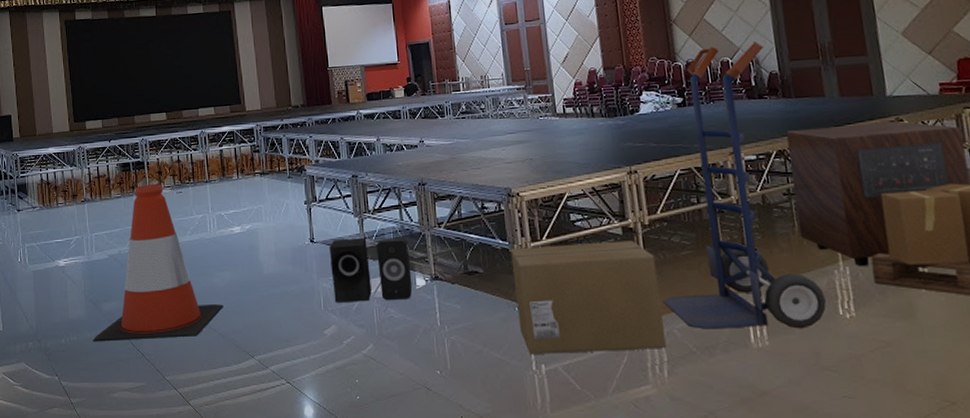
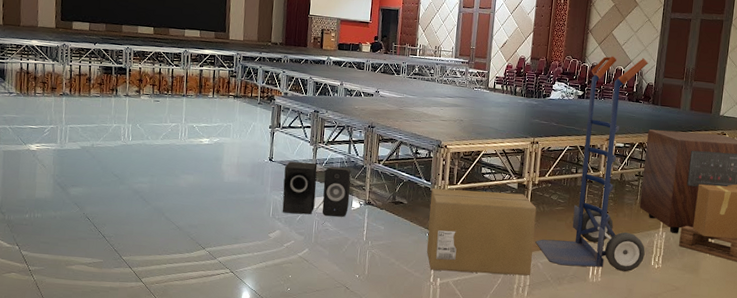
cone: present [93,184,223,341] -> none [56,89,184,226]

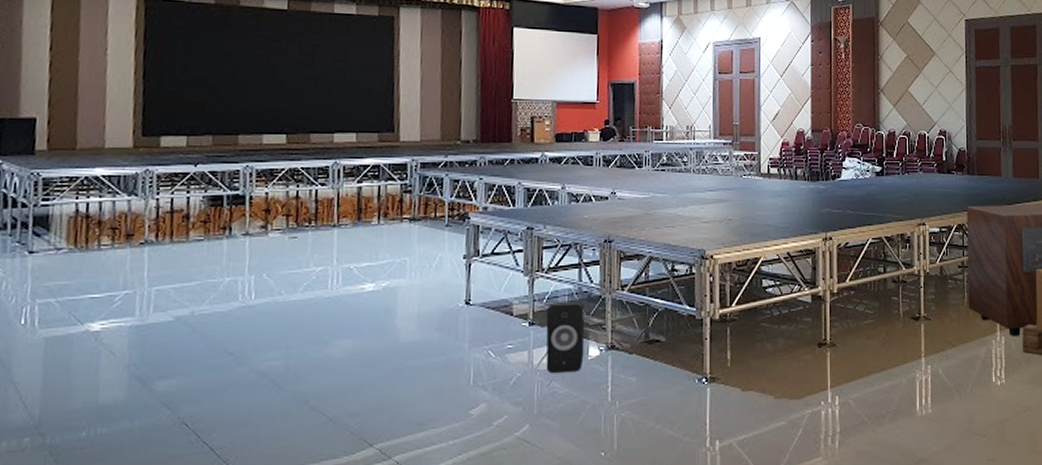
speaker: present [282,161,318,215] -> none [487,300,536,376]
box: present [426,188,537,276] -> none [697,309,841,430]
handcart: present [535,56,648,272] -> none [842,118,983,399]

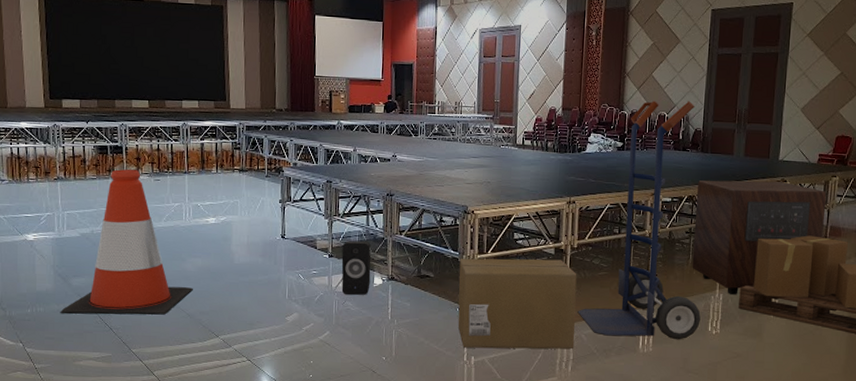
cone: none [133,226,339,433] -> present [60,169,193,315]
box: none [697,309,841,430] -> present [458,258,577,350]
handcart: none [842,118,983,399] -> present [577,100,701,340]

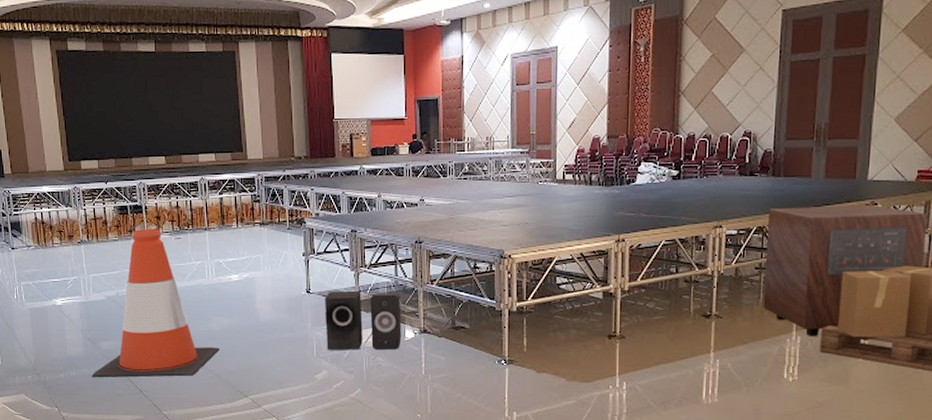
speaker: none [298,237,334,295] -> present [325,290,363,350]
box: present [458,258,577,350] -> none [496,304,629,403]
handcart: present [577,100,701,340] -> none [630,118,774,389]

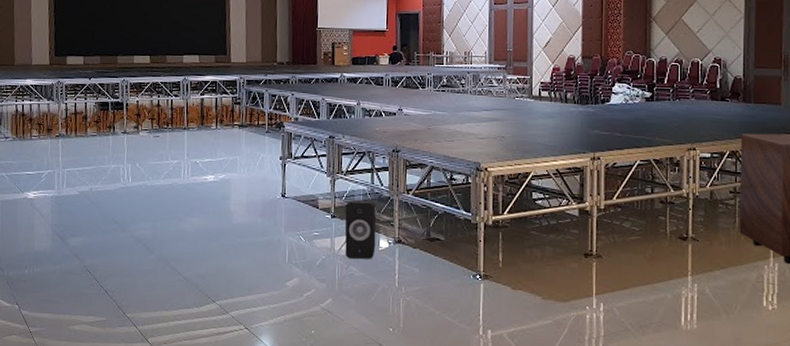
cone: present [91,229,220,377] -> none [56,126,190,278]
speaker: present [325,290,363,350] -> none [299,196,337,258]

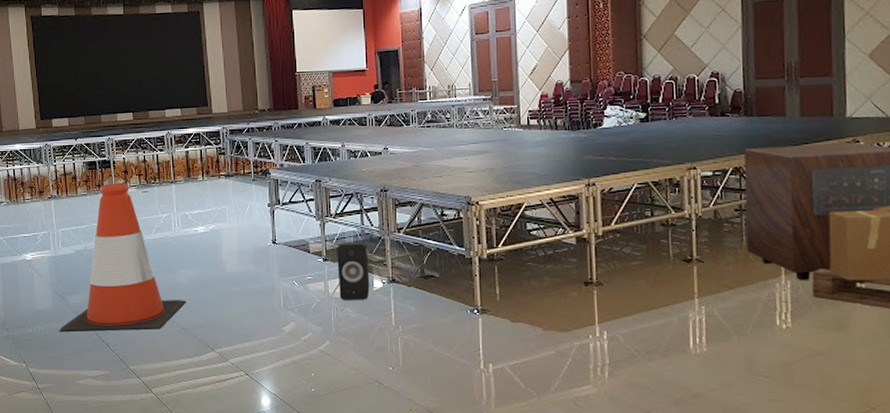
cone: none [56,126,190,278] -> present [59,183,186,332]

